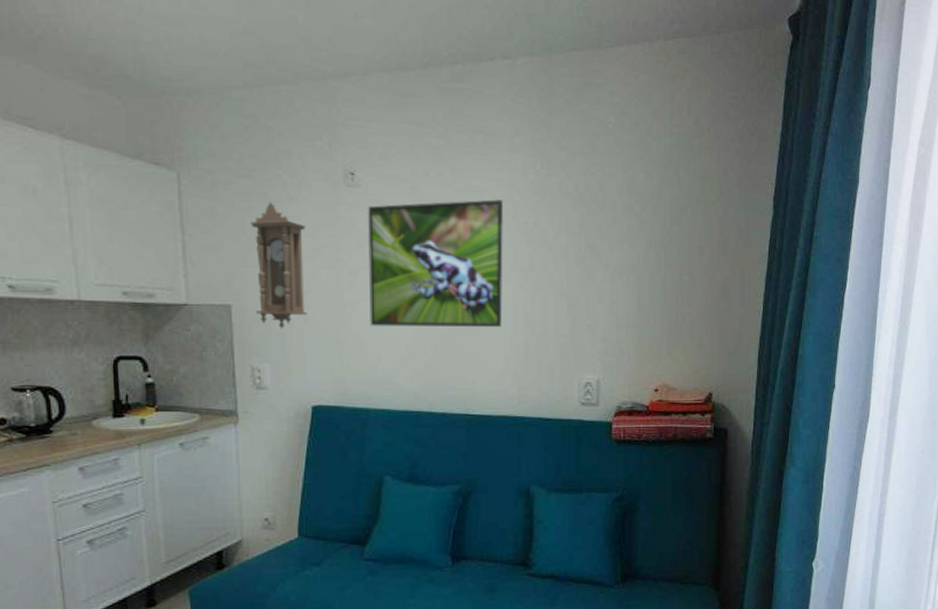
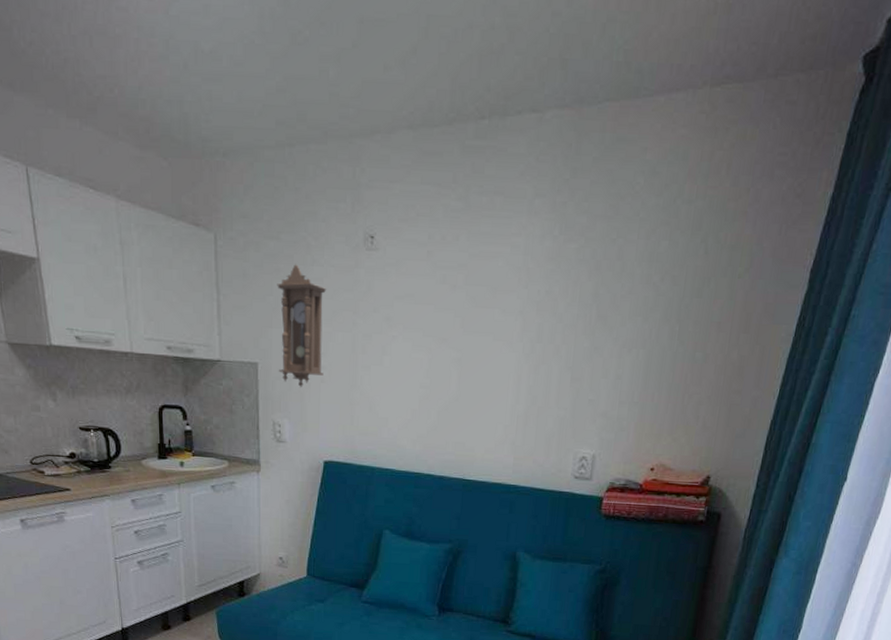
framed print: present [368,199,503,328] -> none [380,265,517,398]

